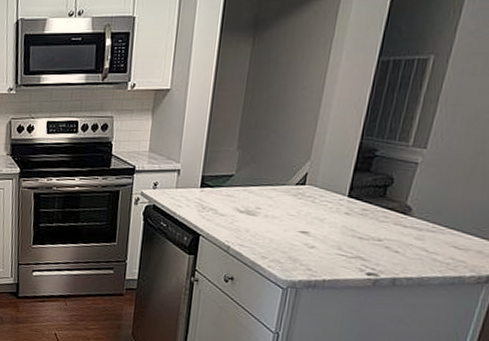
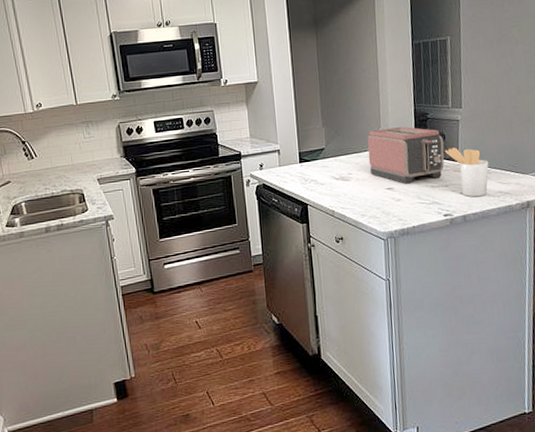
toaster: none [285,161,390,231] -> present [367,126,445,184]
utensil holder: none [387,195,446,260] -> present [444,147,489,197]

